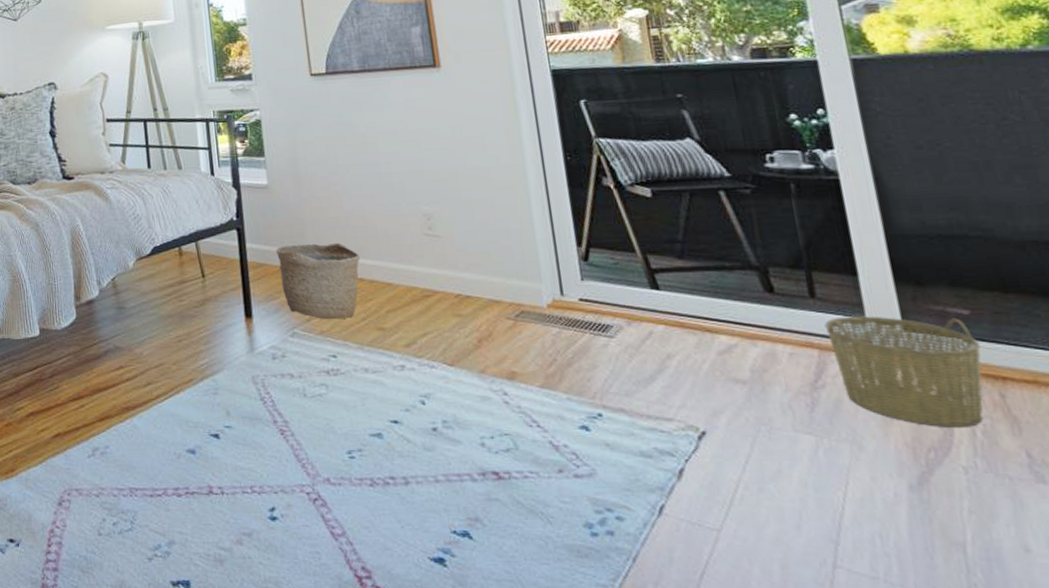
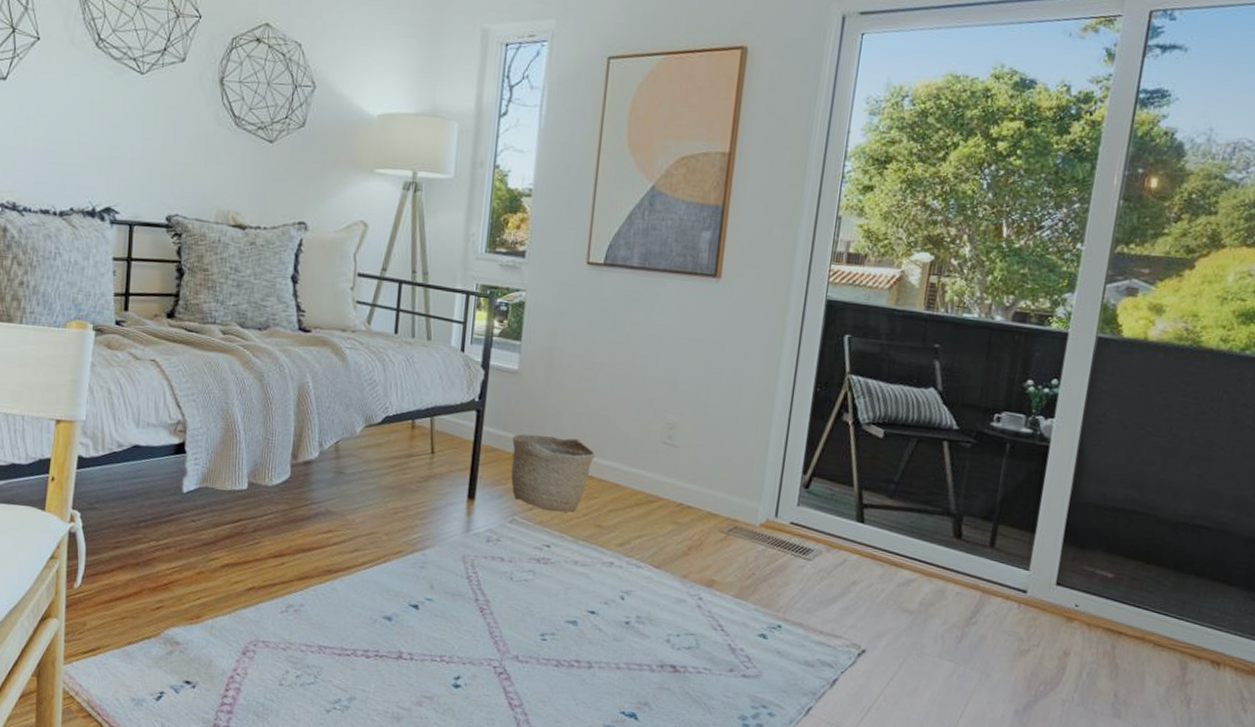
basket: present [824,316,984,427] -> none [991,566,1112,669]

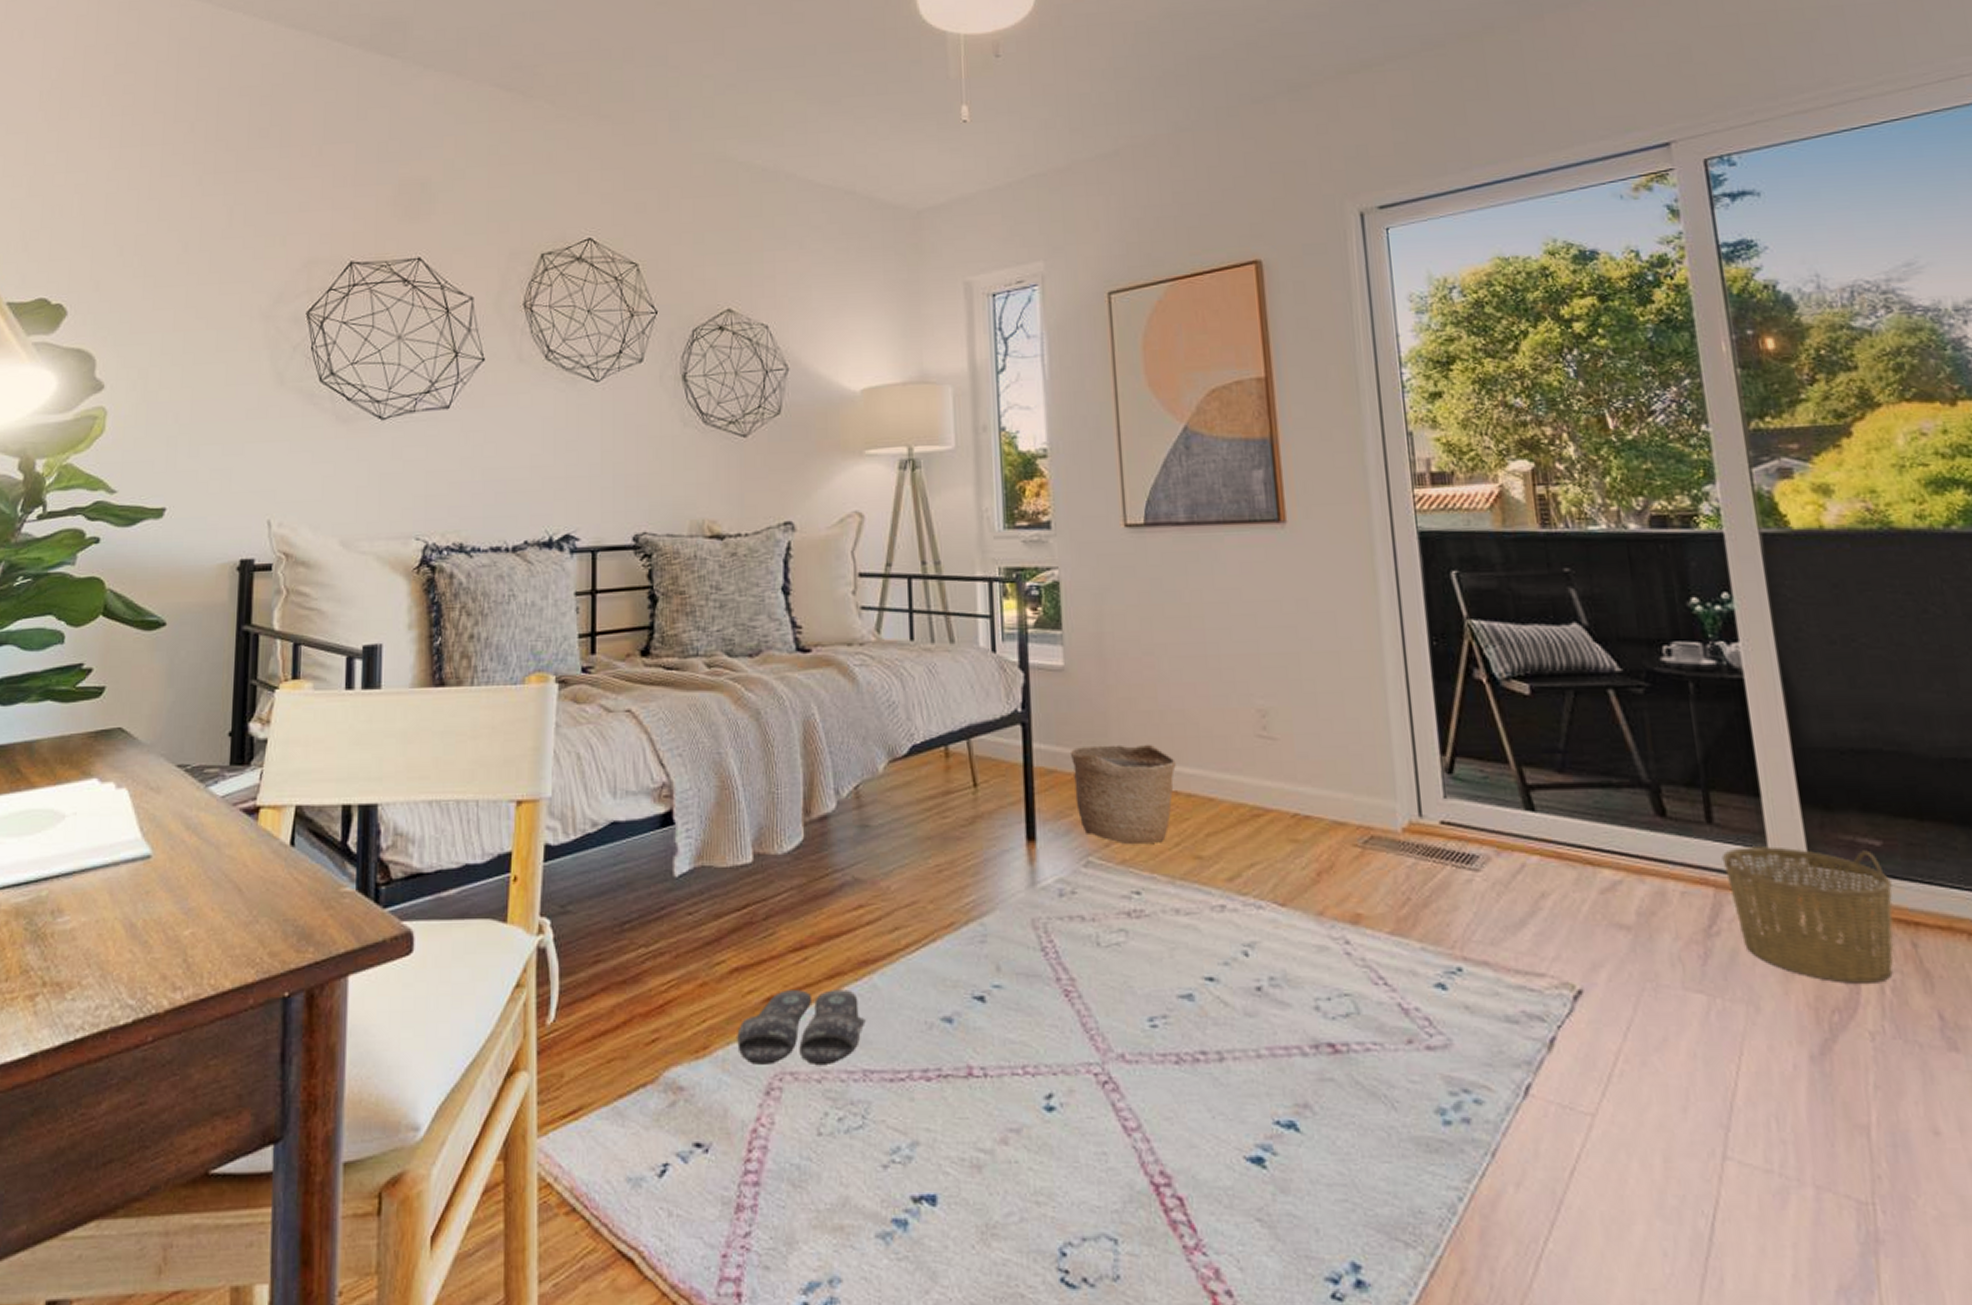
slippers: none [223,584,326,639] -> present [737,989,867,1065]
basket: none [991,566,1112,669] -> present [1722,846,1894,984]

